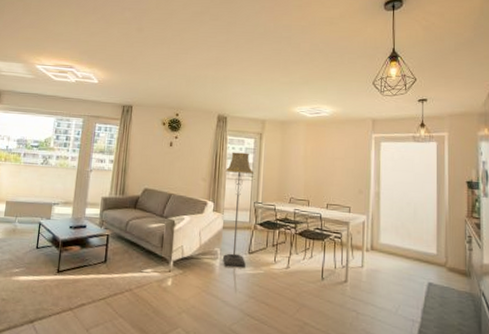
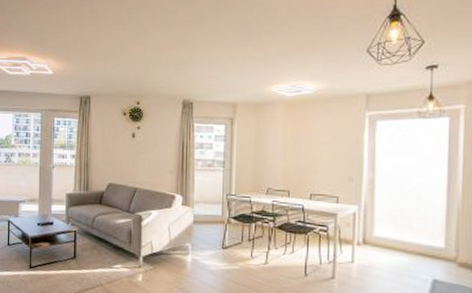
floor lamp: present [223,152,253,268] -> none [194,140,225,263]

